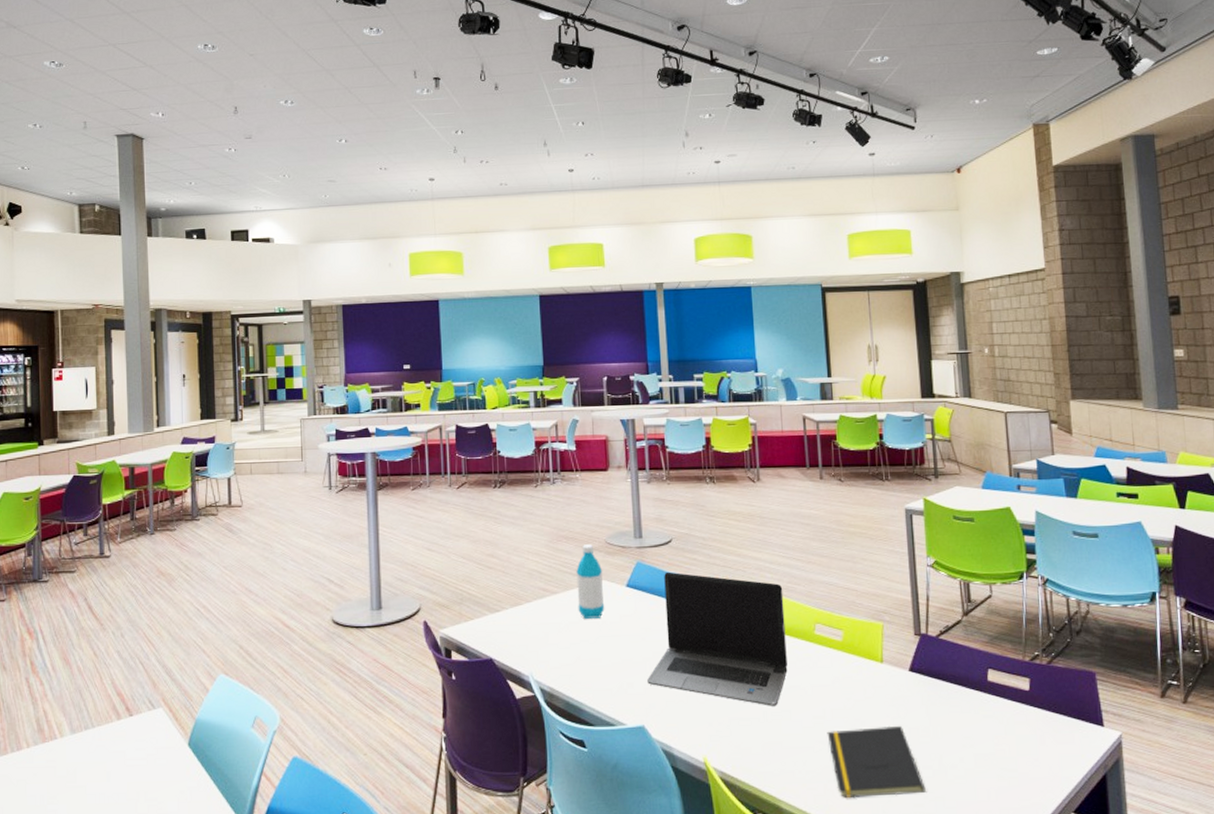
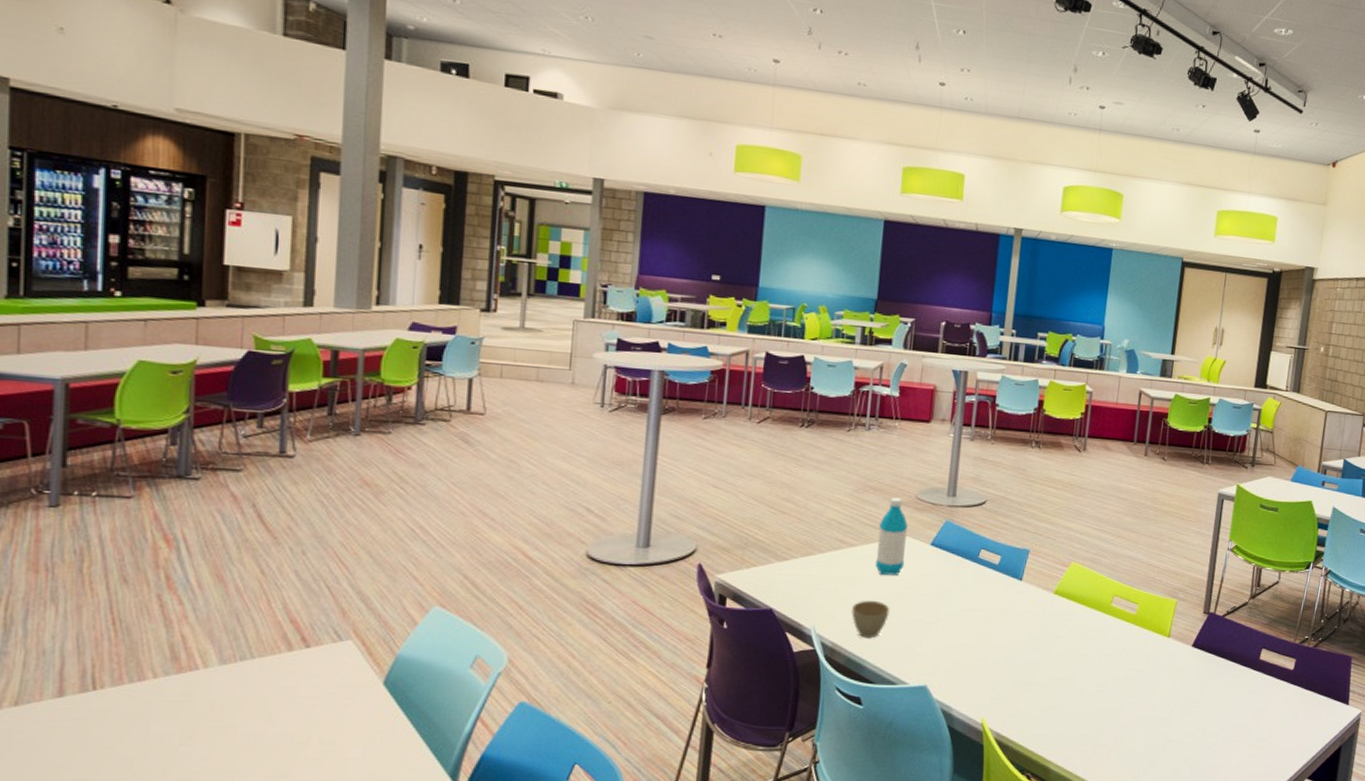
cup: none [563,644,598,682] -> present [851,600,890,639]
laptop computer: present [647,571,788,706] -> none [937,533,1089,673]
notepad: present [827,725,926,799] -> none [1105,696,1186,762]

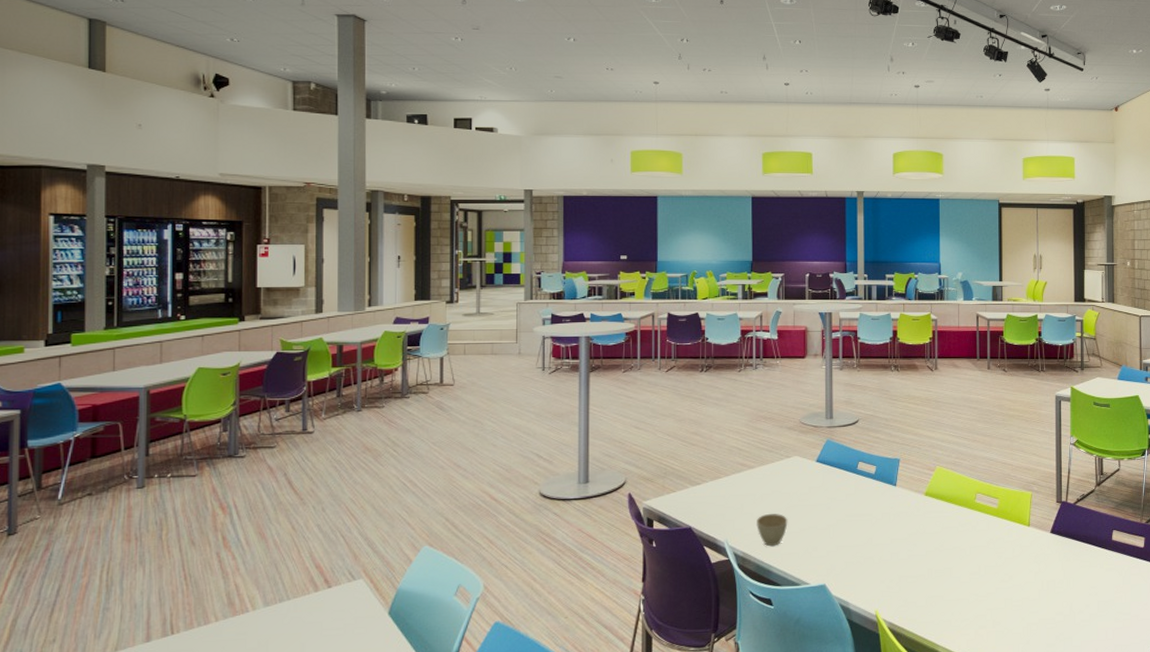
water bottle: present [875,498,909,575] -> none [772,424,796,491]

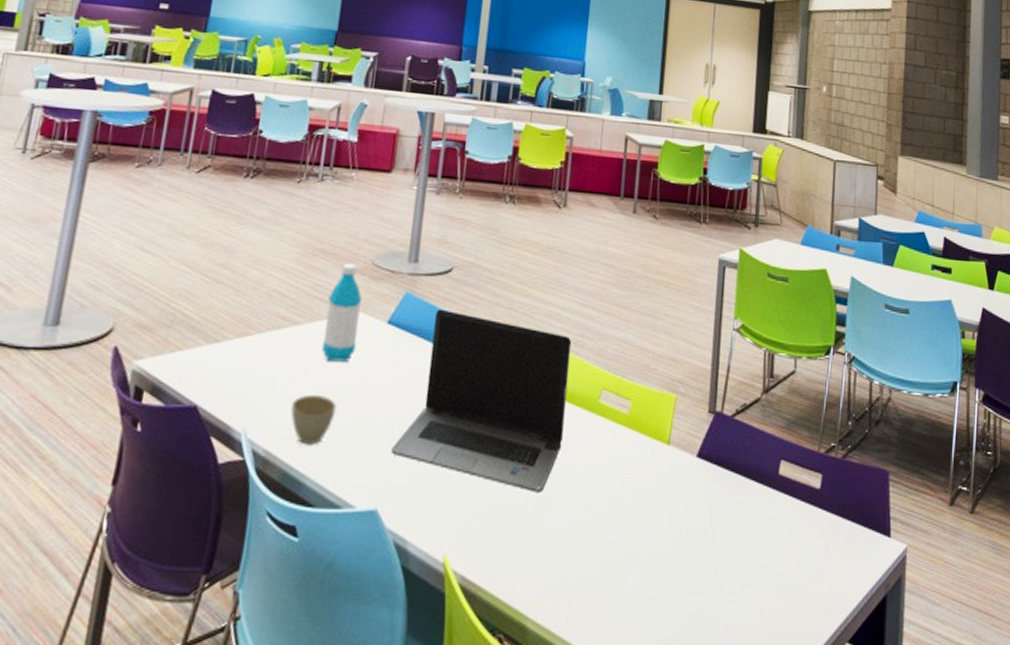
water bottle: none [772,424,796,491] -> present [321,264,363,362]
laptop computer: none [830,448,951,565] -> present [391,308,572,492]

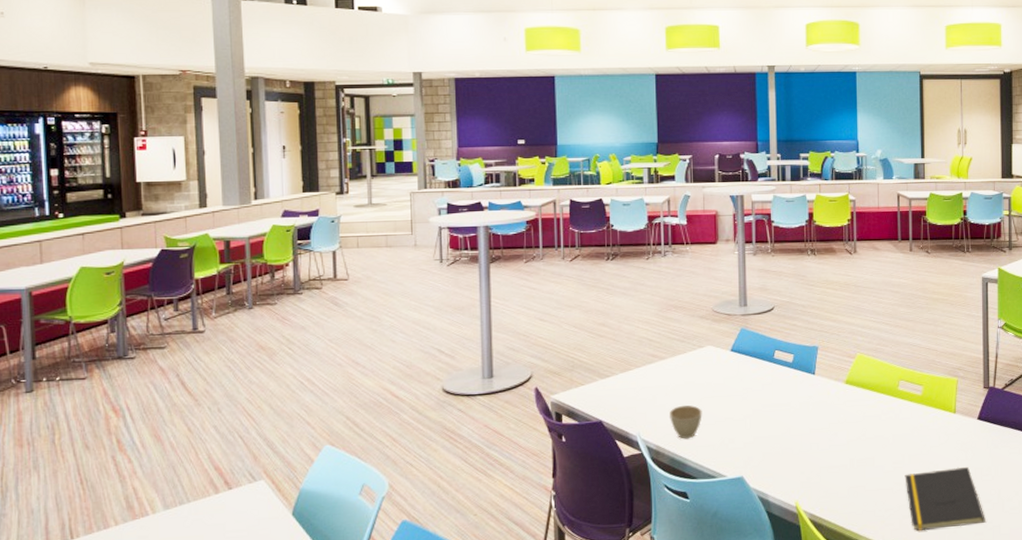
water bottle: present [321,264,363,362] -> none [684,313,710,382]
laptop computer: present [391,308,572,492] -> none [747,337,873,455]
notepad: none [594,524,695,618] -> present [905,466,985,531]

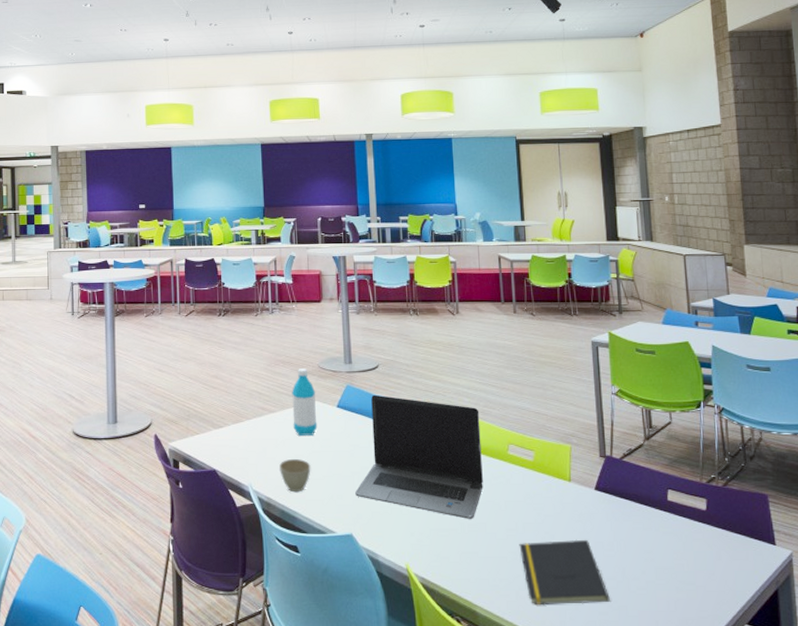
water bottle: none [684,313,710,382] -> present [292,368,318,436]
laptop computer: none [747,337,873,455] -> present [355,394,483,519]

